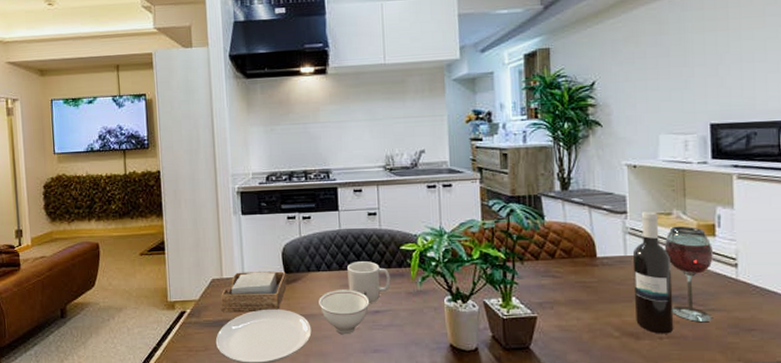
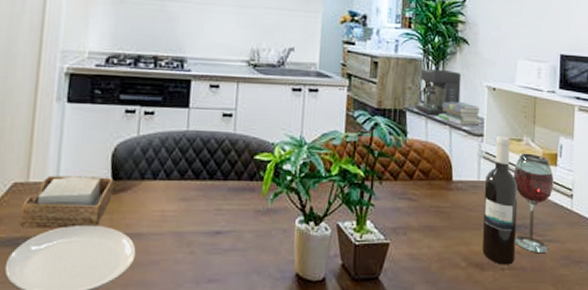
bowl: present [319,290,370,335] -> none [149,204,212,260]
mug: present [347,261,391,304] -> none [188,170,239,223]
coffee maker: none [550,153,598,198] -> present [415,69,462,115]
books: none [575,182,623,204] -> present [438,101,481,126]

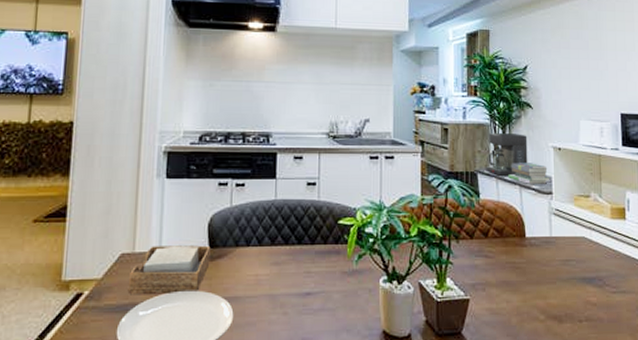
wine bottle: present [482,136,519,265] -> none [557,193,592,317]
wineglass: present [514,153,554,254] -> none [584,208,624,305]

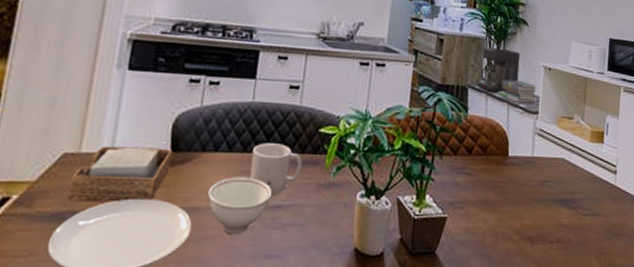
bowl: none [245,268,302,321] -> present [208,177,273,235]
mug: none [280,236,326,285] -> present [249,143,302,197]

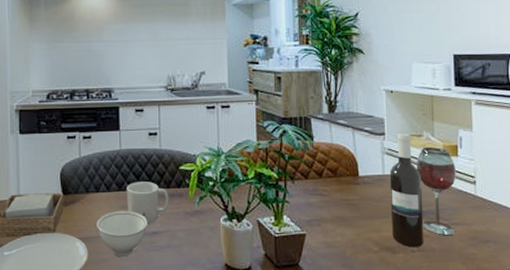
coffee maker: present [476,47,521,93] -> none [319,79,360,120]
books: present [498,79,537,103] -> none [341,106,381,126]
wine bottle: none [533,114,569,238] -> present [389,133,424,248]
wineglass: none [563,130,600,227] -> present [417,146,456,236]

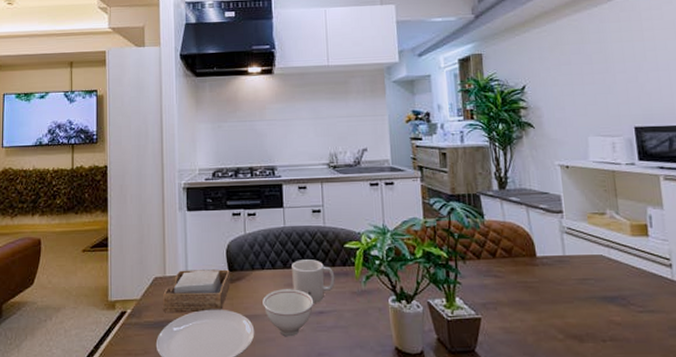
wine bottle: present [389,133,424,248] -> none [570,211,616,336]
wineglass: present [417,146,456,236] -> none [601,225,652,325]

